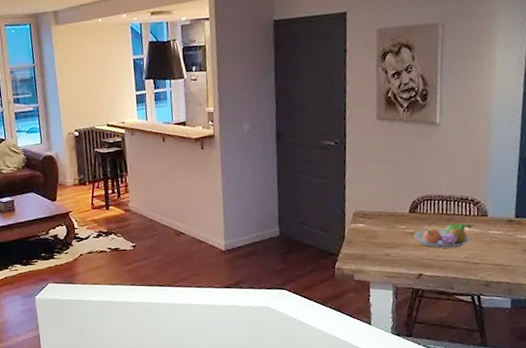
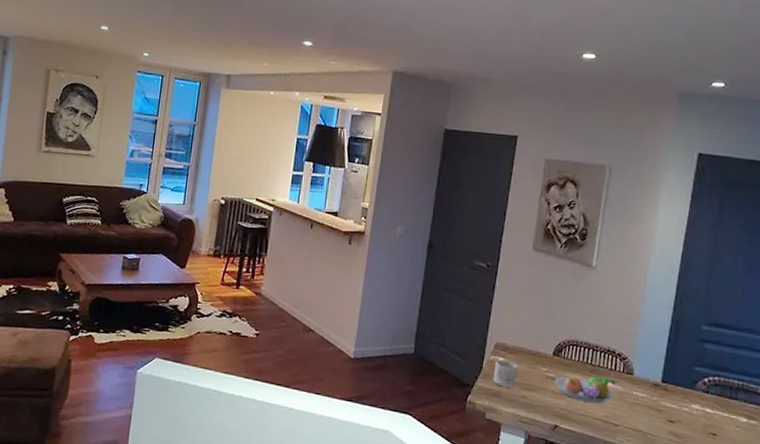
mug: none [356,225,378,250] -> present [493,359,518,388]

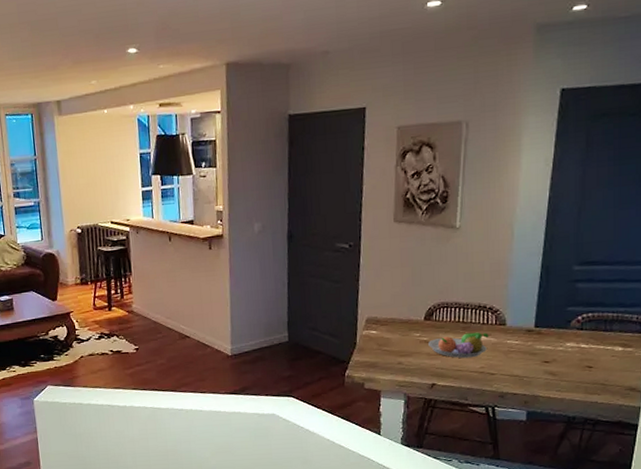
mug: present [493,359,518,388] -> none [367,332,391,358]

